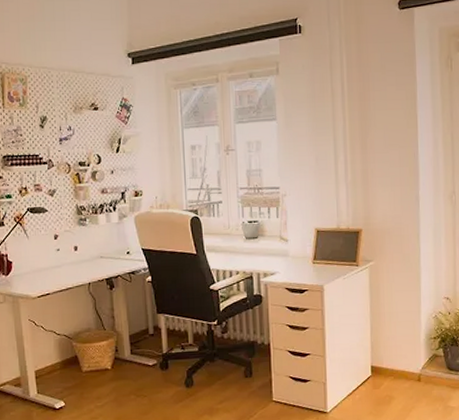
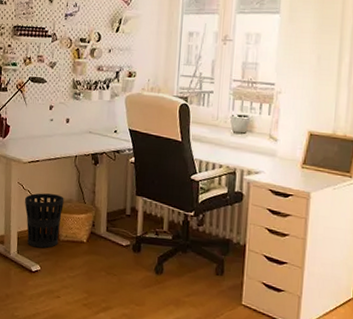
wastebasket: none [39,325,82,384] -> present [25,193,64,248]

